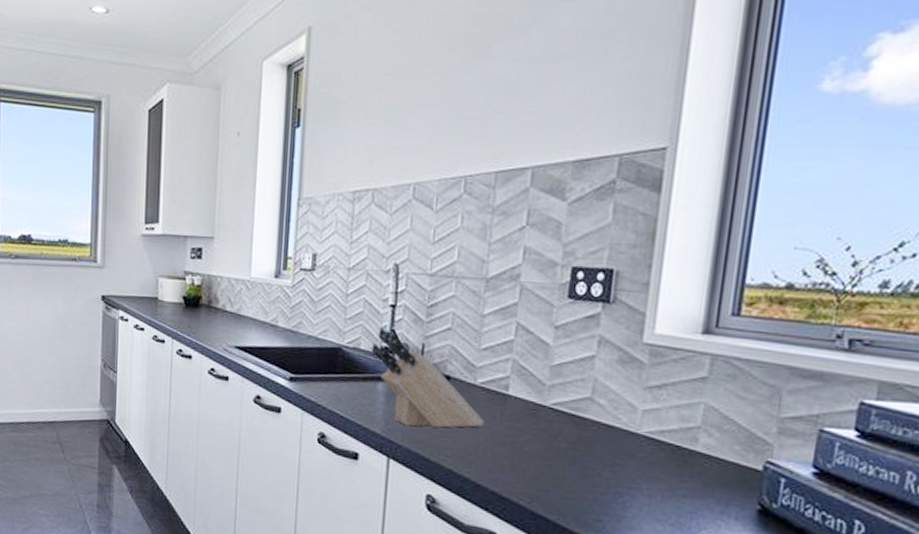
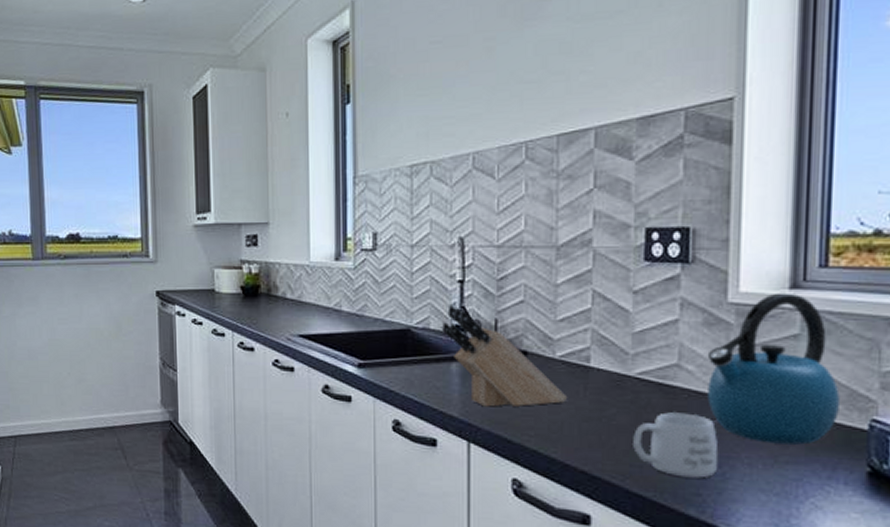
mug: none [542,442,621,506] -> present [633,412,719,478]
kettle: none [615,337,739,480] -> present [707,293,840,445]

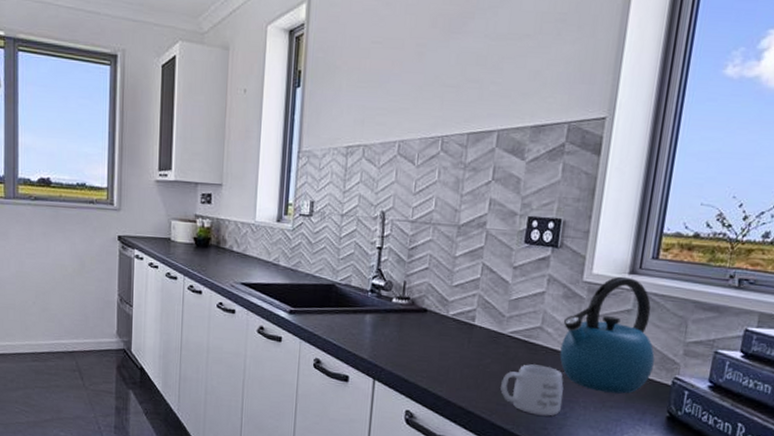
knife block: present [442,305,568,407] -> none [361,267,455,353]

